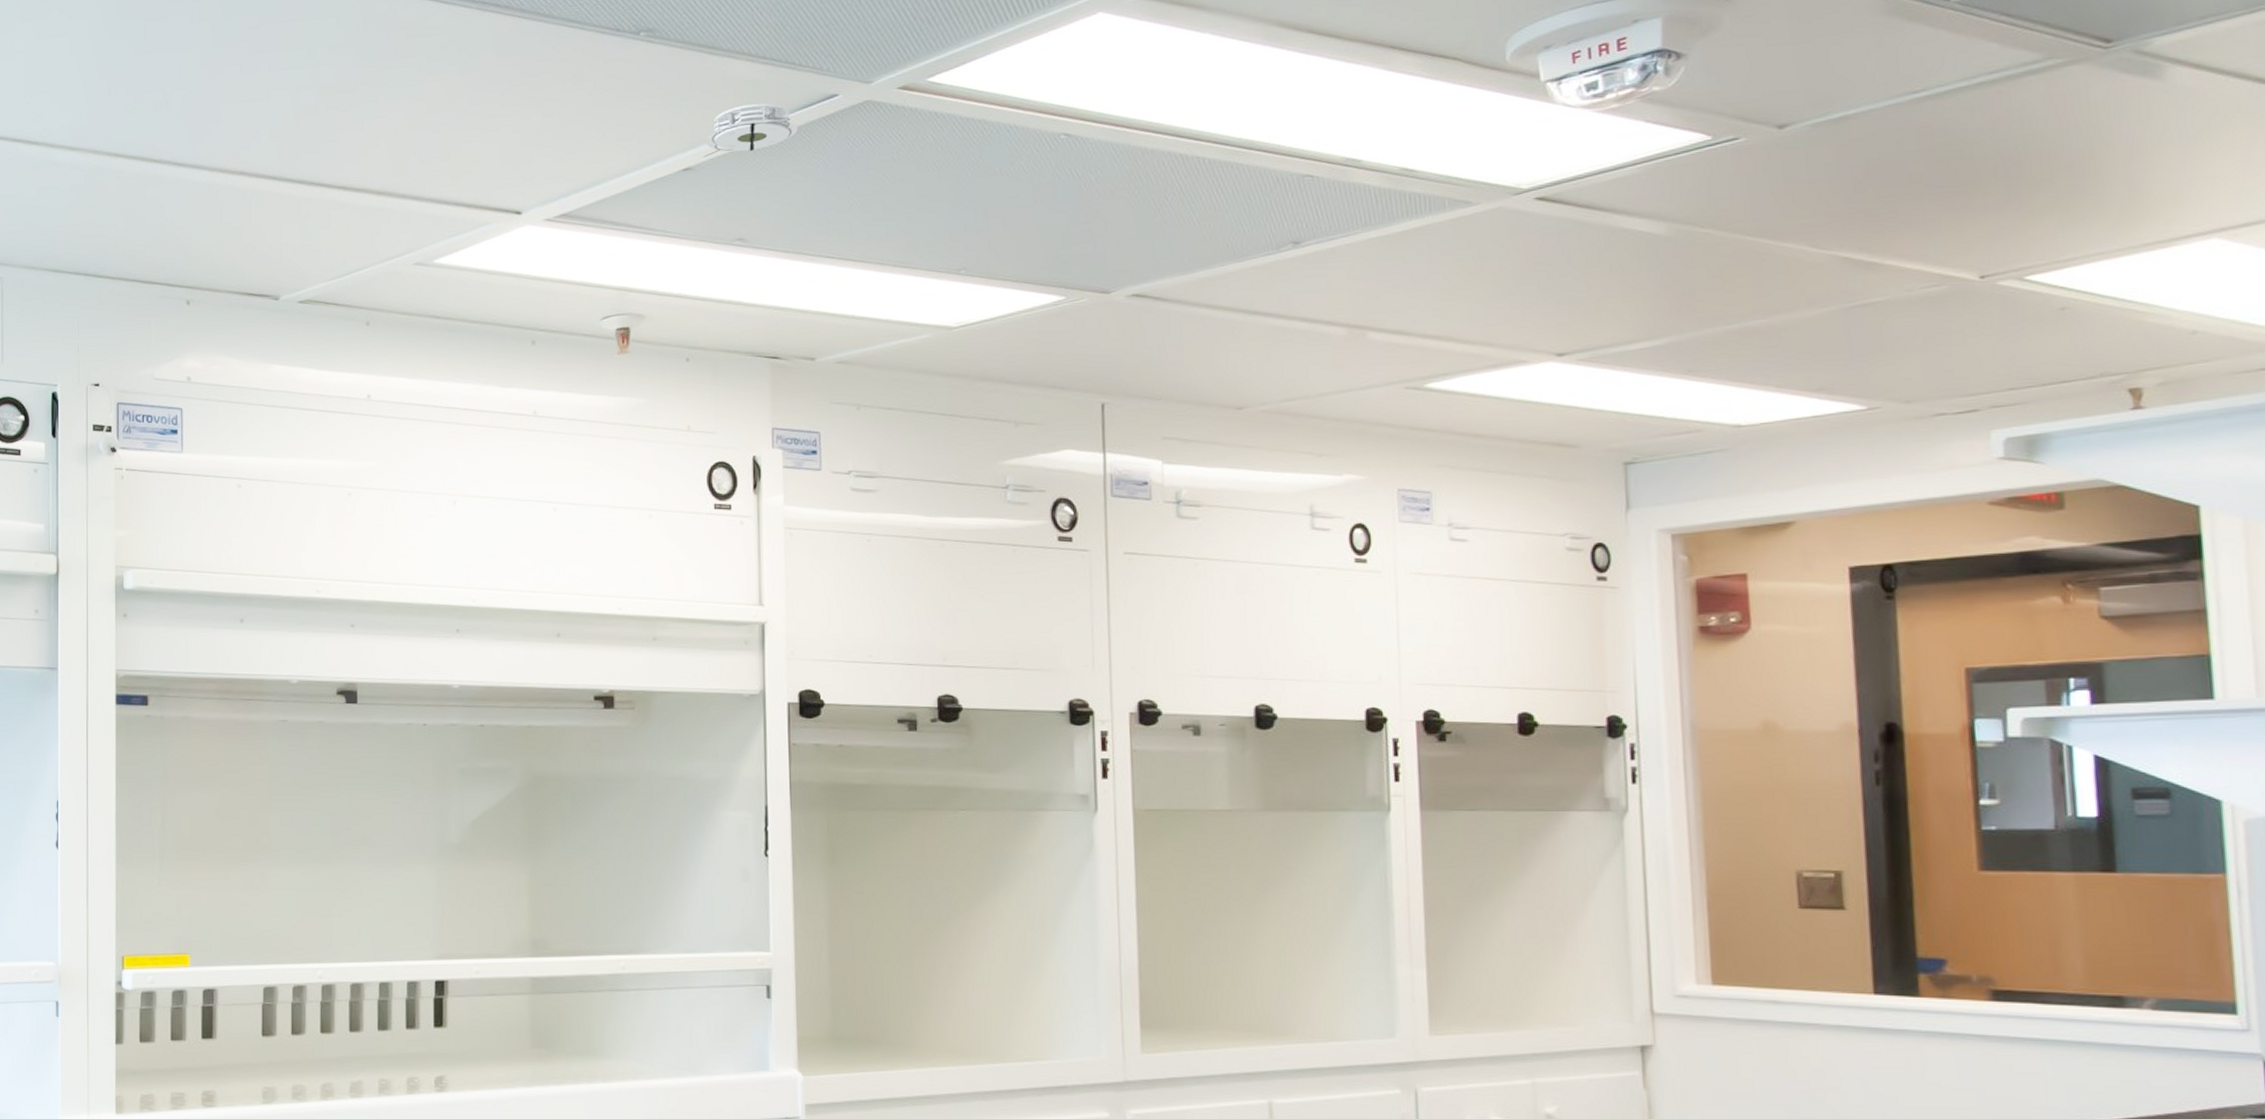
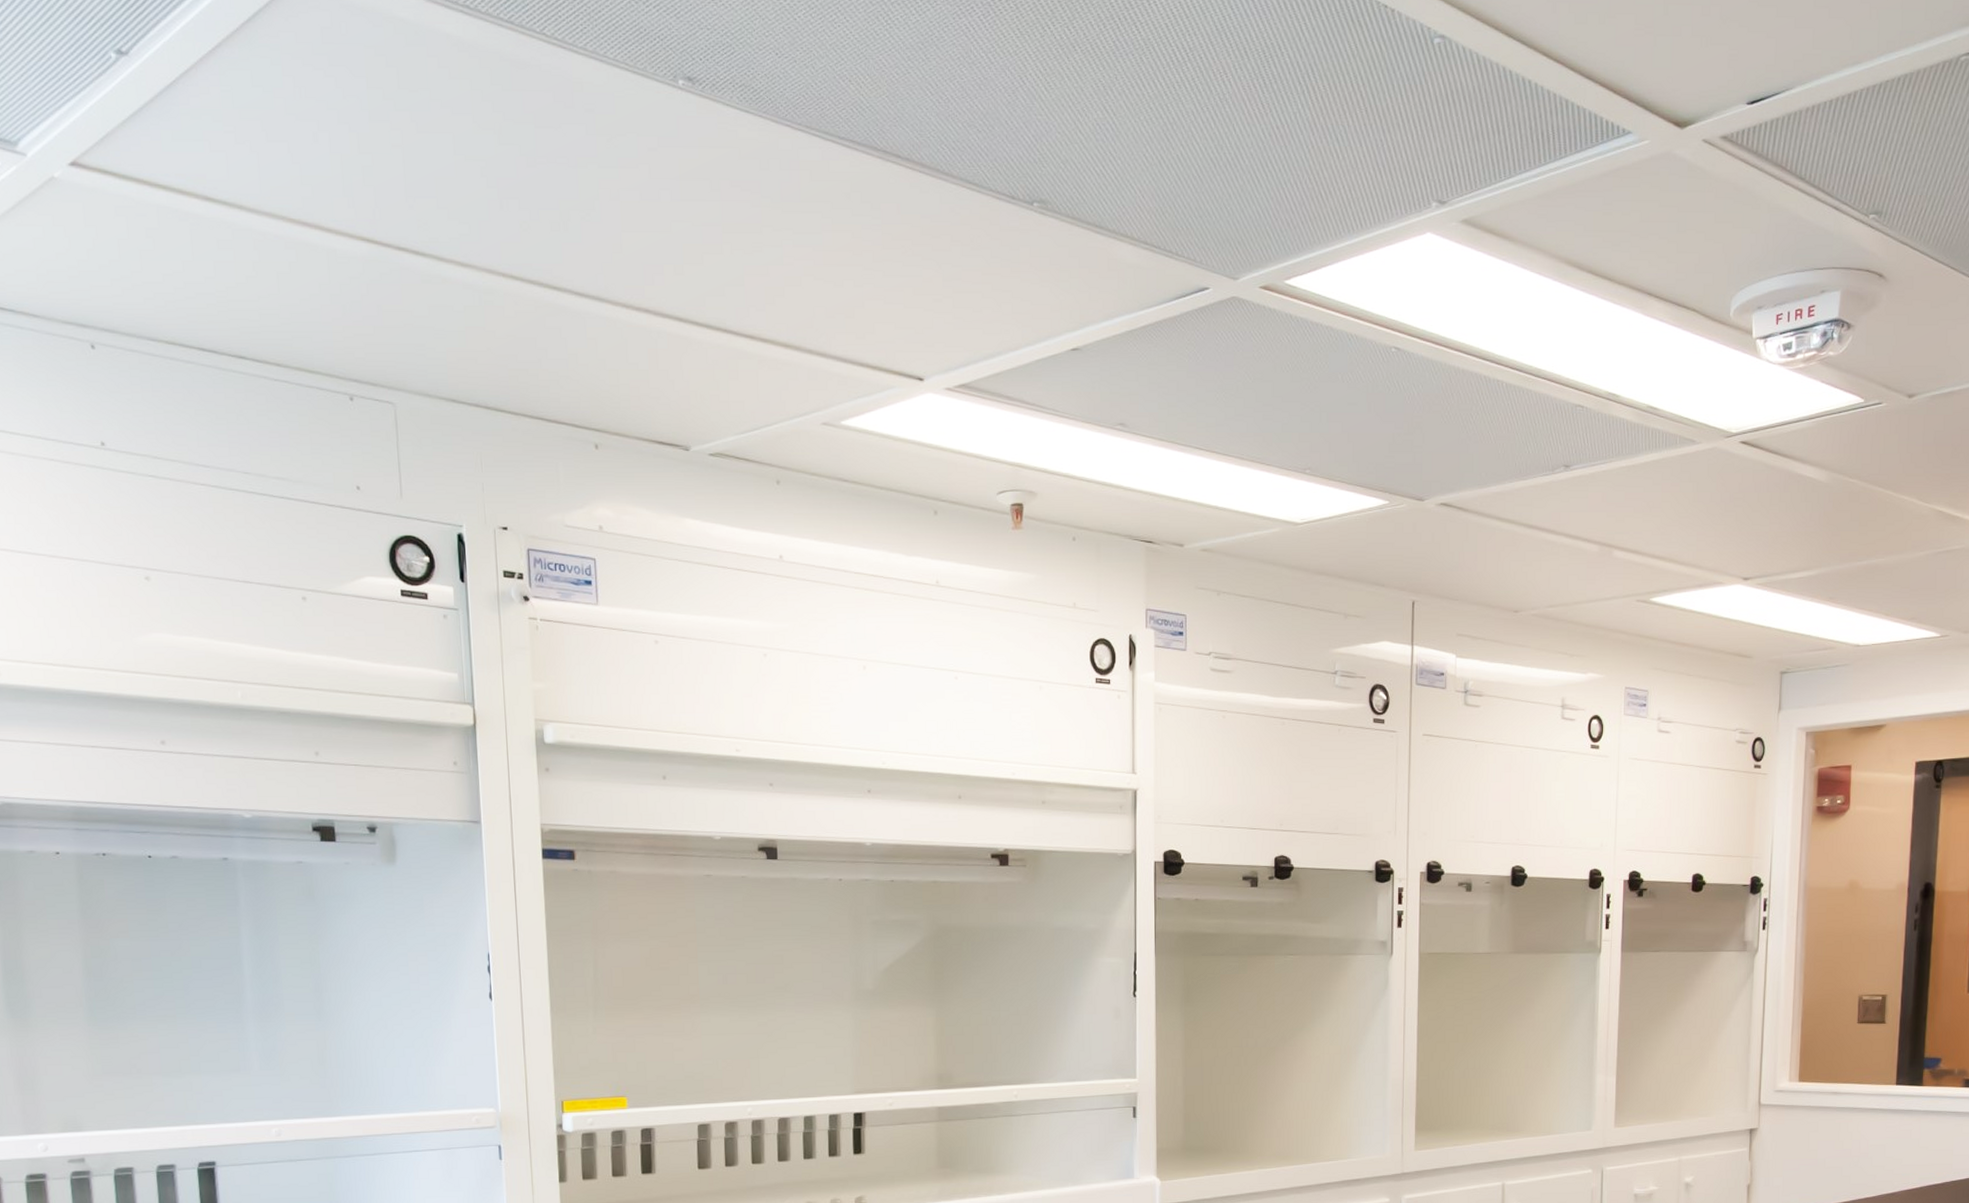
smoke detector: present [703,103,798,158] -> none [1090,289,1174,339]

